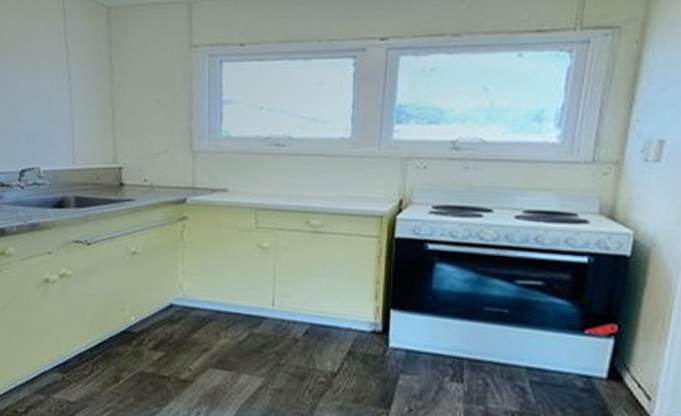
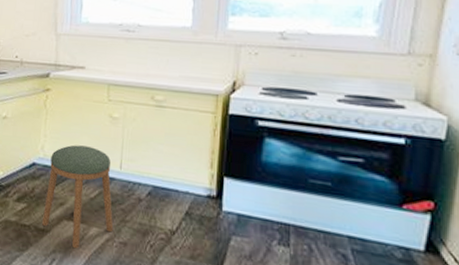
stool: none [183,281,267,400] -> present [41,144,114,249]

